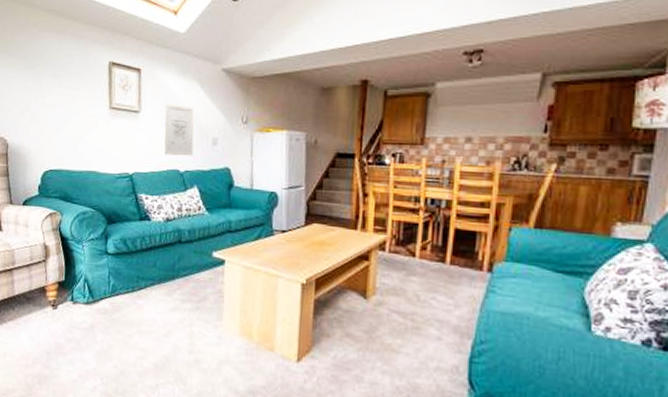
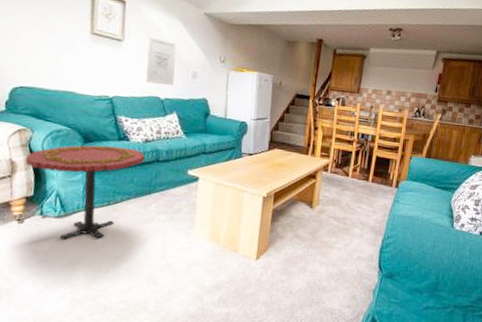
side table: none [56,226,168,329] -> present [25,145,146,239]

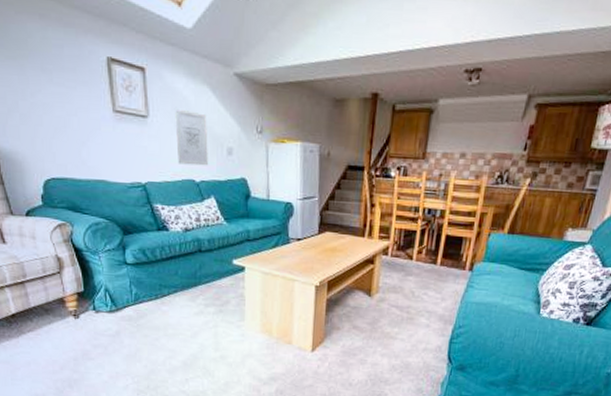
side table: present [25,145,146,239] -> none [70,236,188,333]

